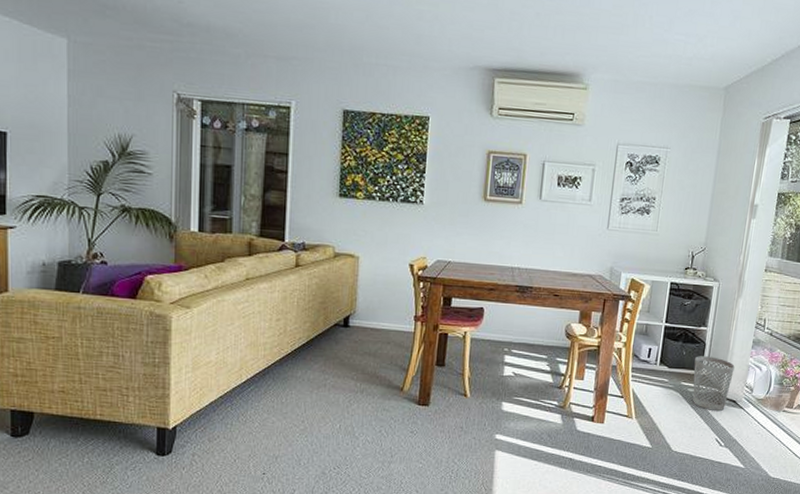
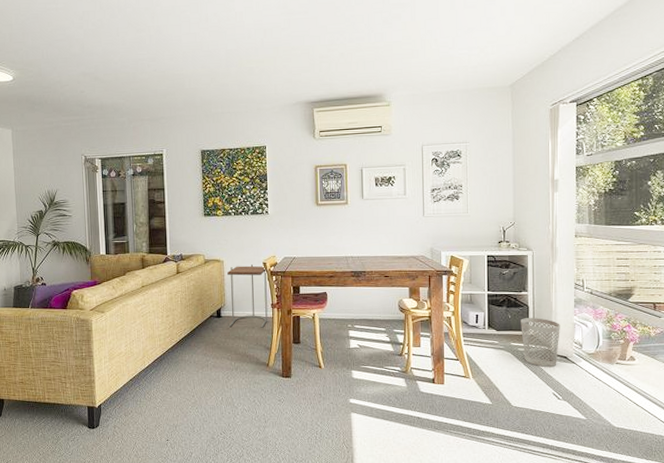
side table: none [357,265,414,344] -> present [227,264,268,328]

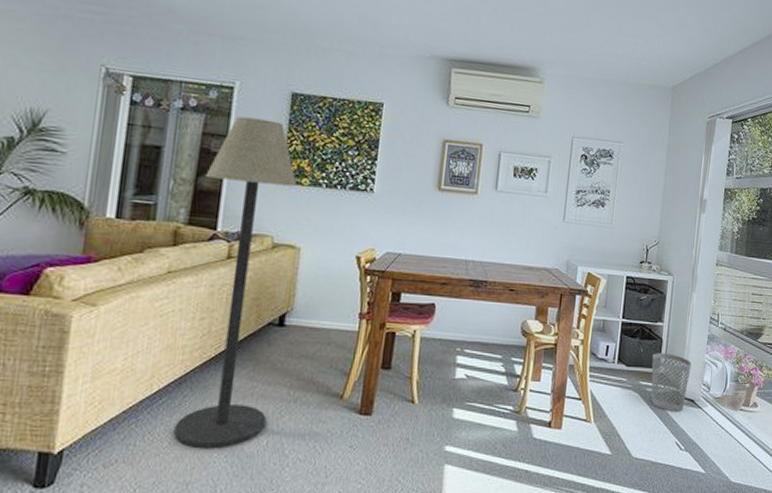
floor lamp: none [154,173,219,403] -> present [174,116,297,449]
side table: present [227,264,268,328] -> none [293,257,361,345]

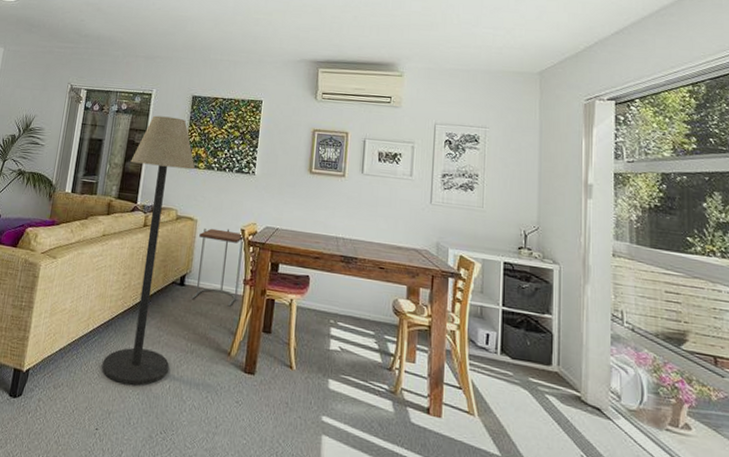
side table: none [293,257,361,345] -> present [191,228,245,307]
wastebasket: present [651,353,692,411] -> none [542,348,593,420]

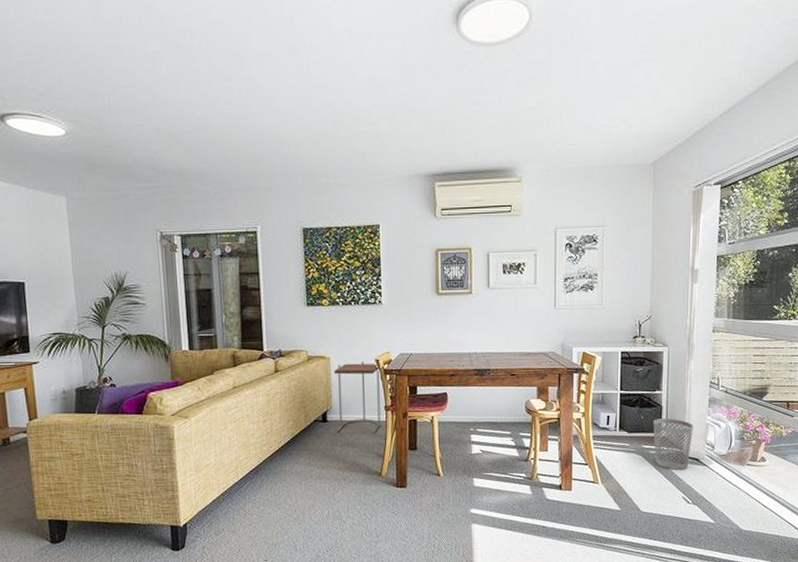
floor lamp: present [102,115,195,386] -> none [247,254,325,519]
wastebasket: none [542,348,593,420] -> present [653,418,693,470]

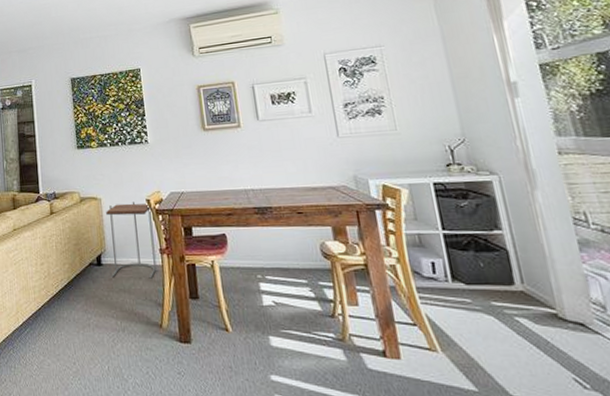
wastebasket: present [653,418,693,470] -> none [499,266,571,338]

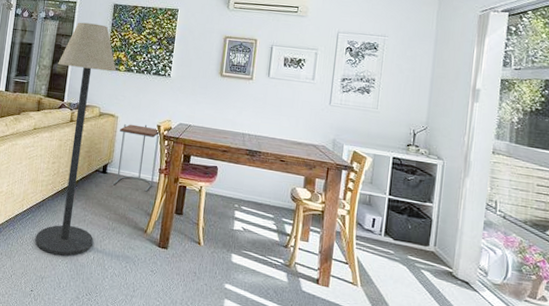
floor lamp: none [25,102,104,372] -> present [35,22,116,256]

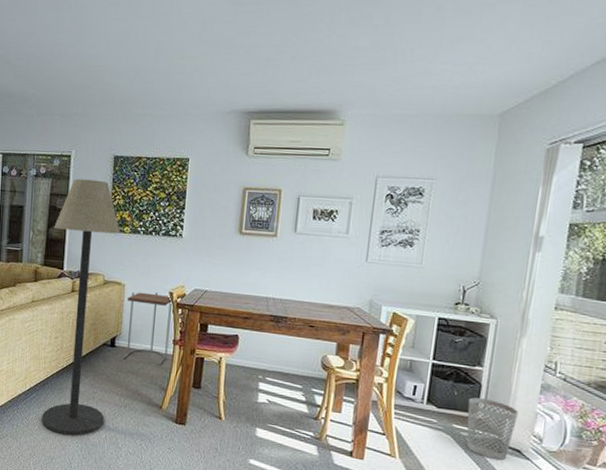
wastebasket: none [420,231,465,291] -> present [466,397,519,460]

